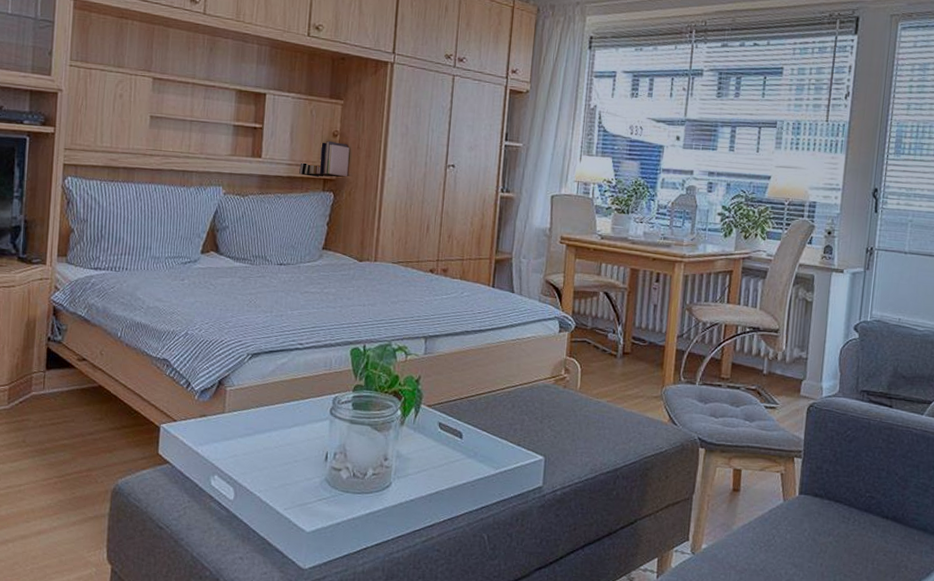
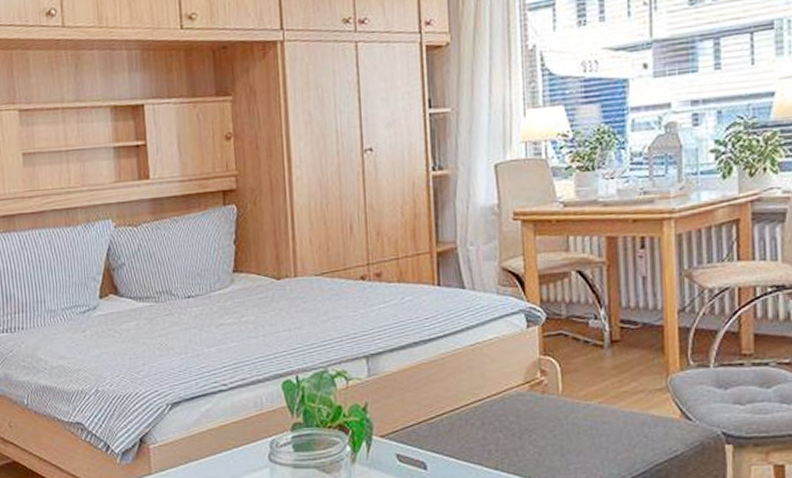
books: present [299,141,351,178] -> none [193,145,250,191]

